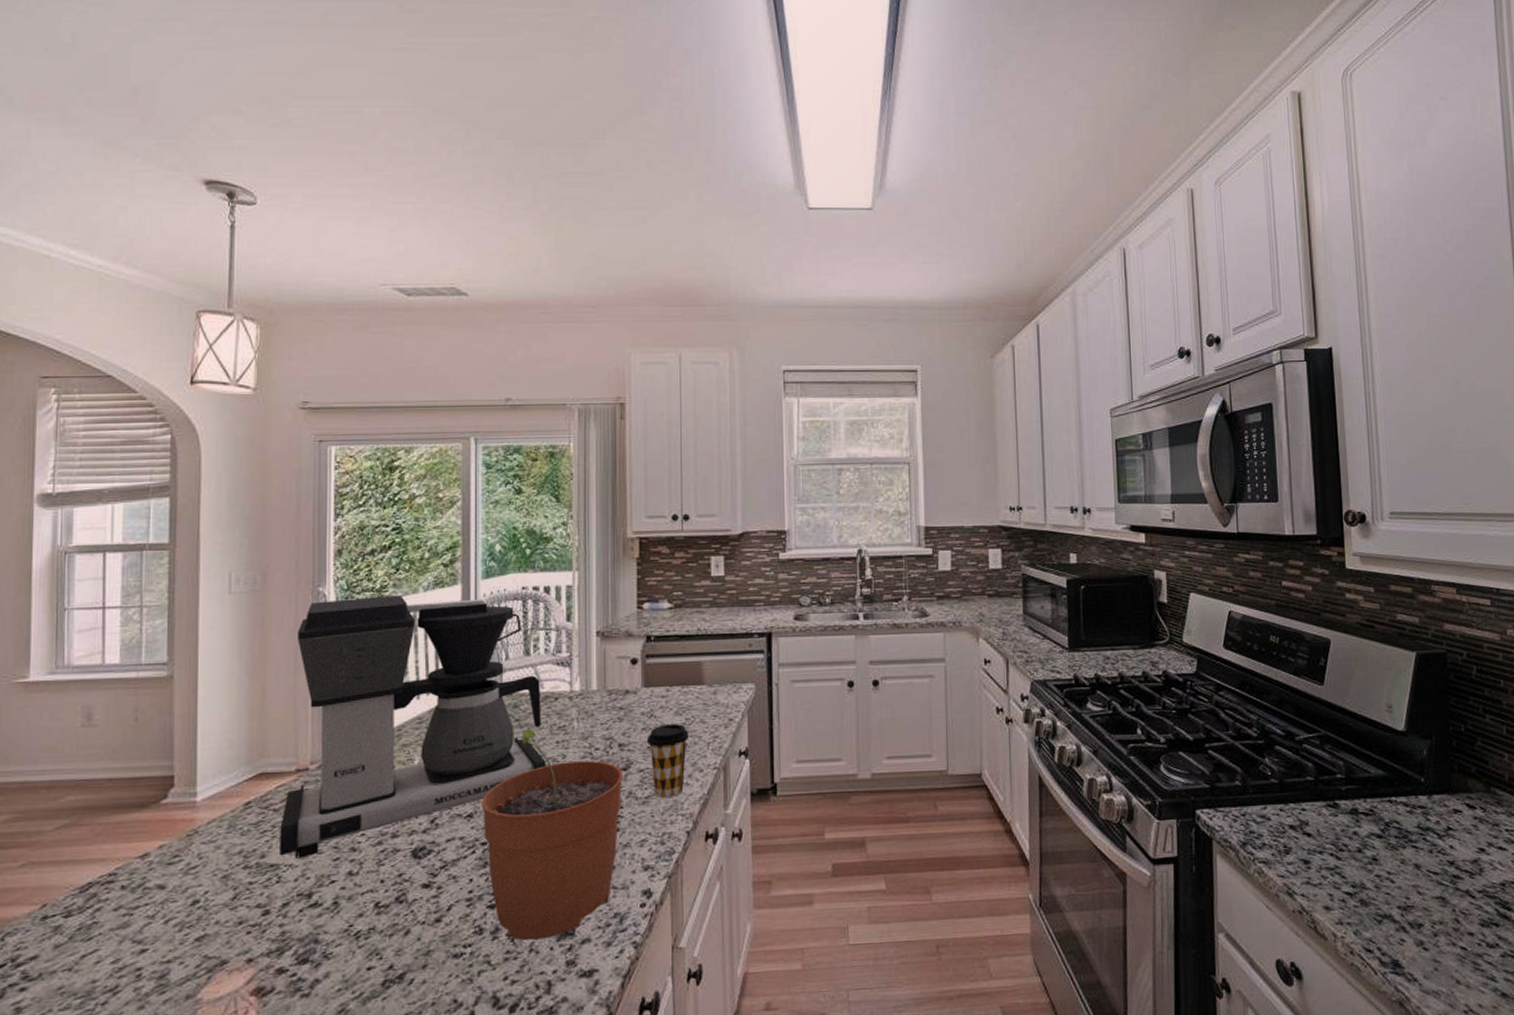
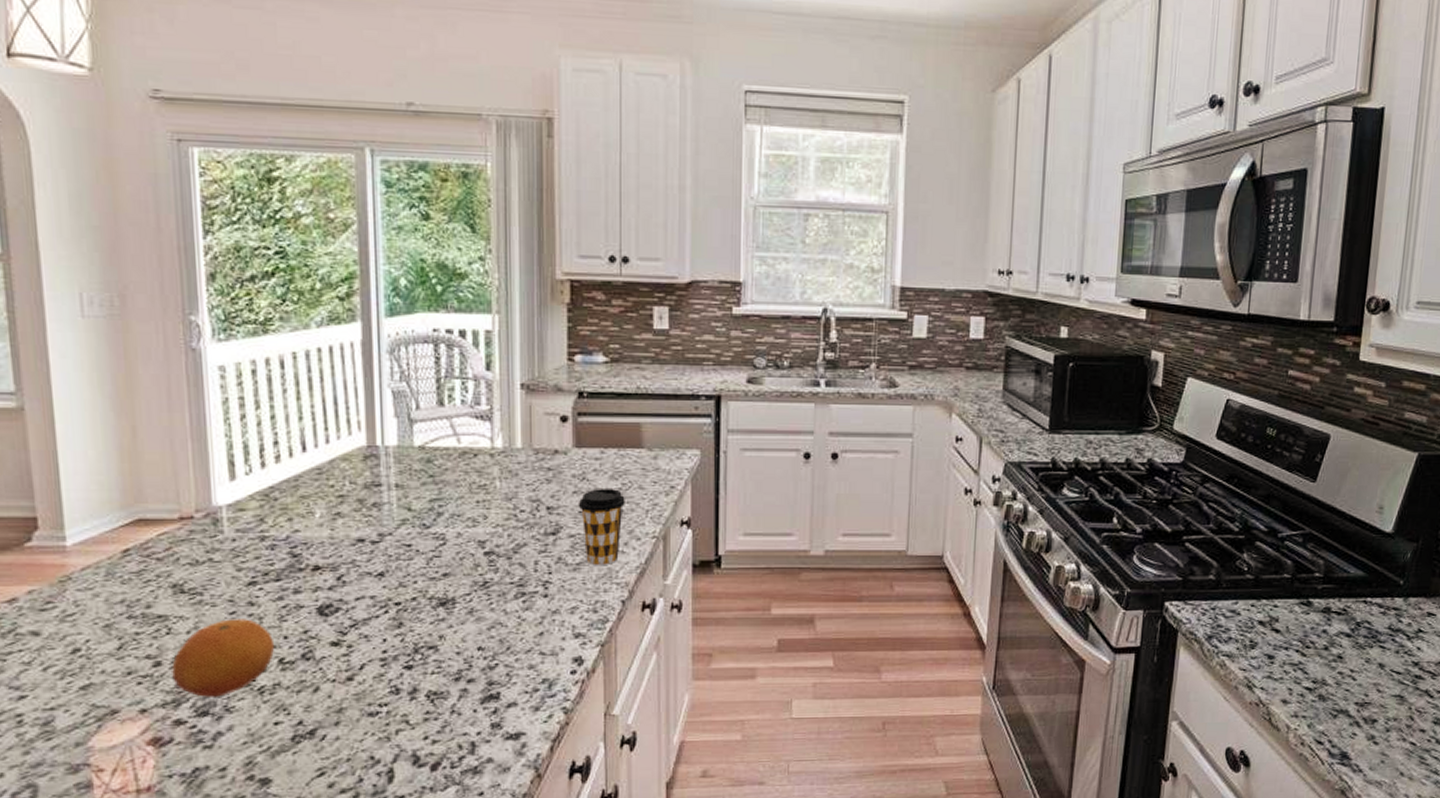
fruit: none [278,864,372,944] -> present [172,619,275,697]
coffee maker: present [280,594,546,858] -> none [165,329,465,610]
plant pot: present [481,729,624,941] -> none [393,486,553,702]

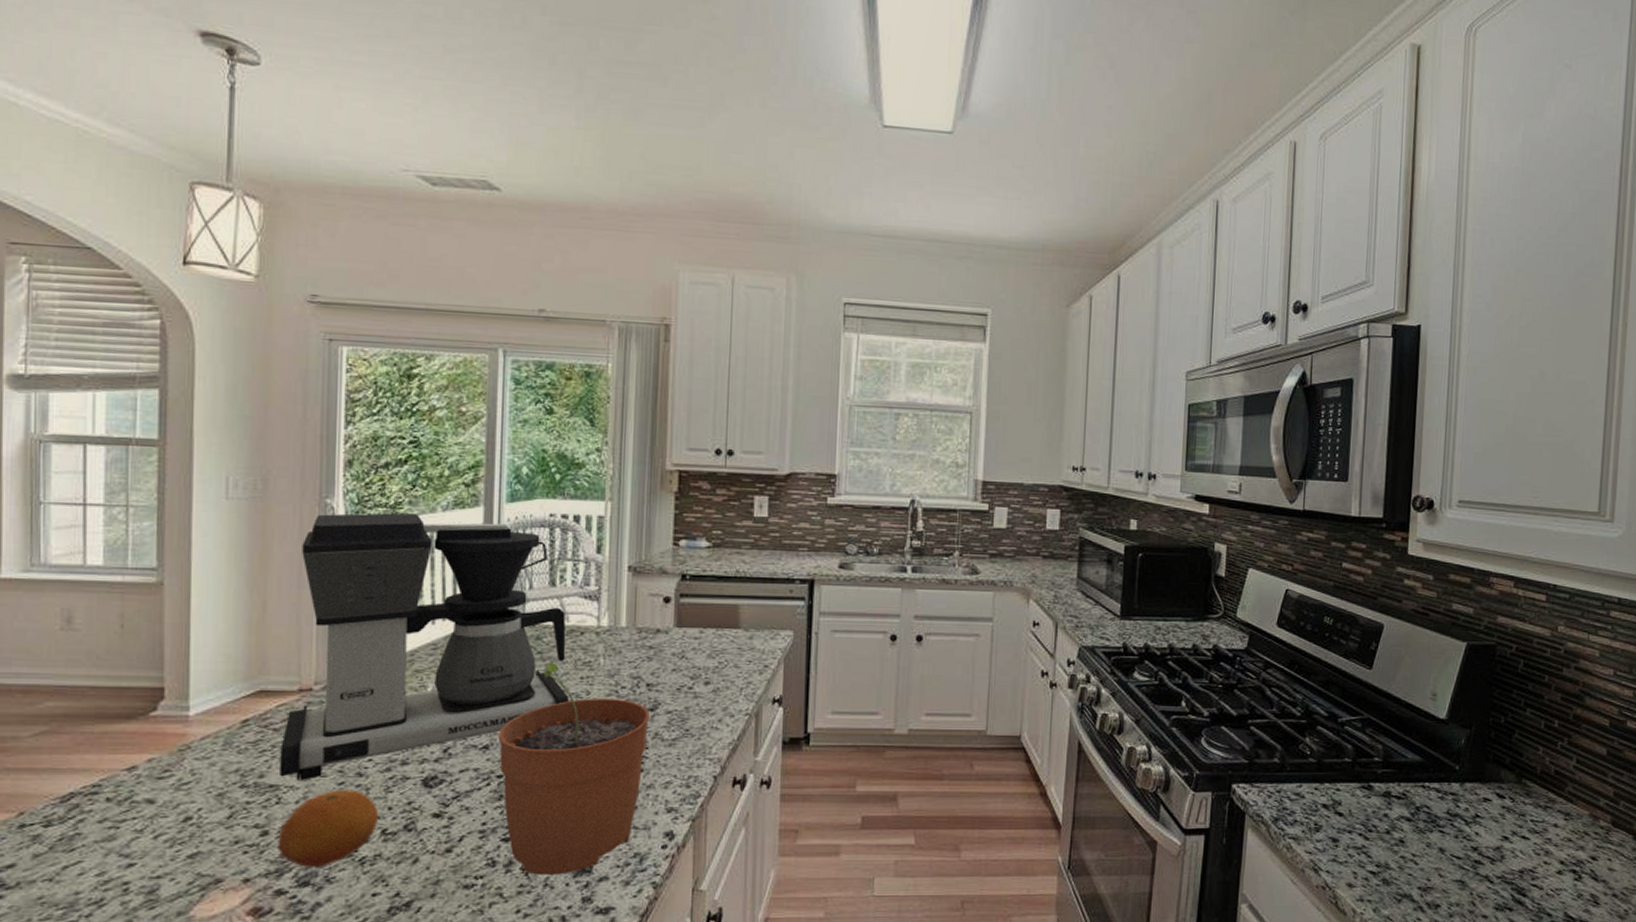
coffee maker: none [165,329,465,610] -> present [280,512,569,780]
plant pot: none [393,486,553,702] -> present [497,663,651,875]
coffee cup: present [578,489,625,566] -> none [676,667,721,742]

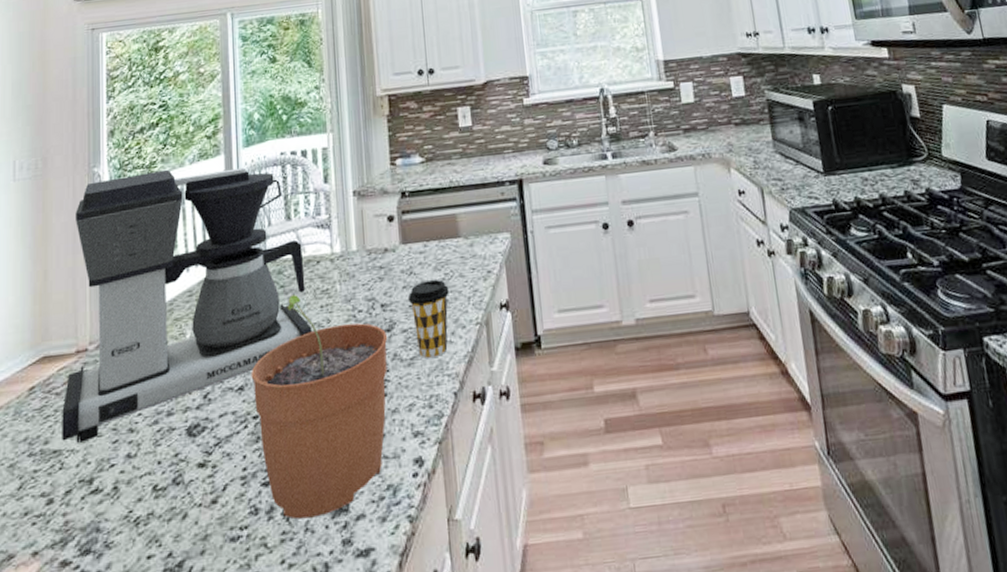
fruit: present [278,789,379,867] -> none [62,446,150,534]
coffee cup: none [676,667,721,742] -> present [407,280,449,360]

